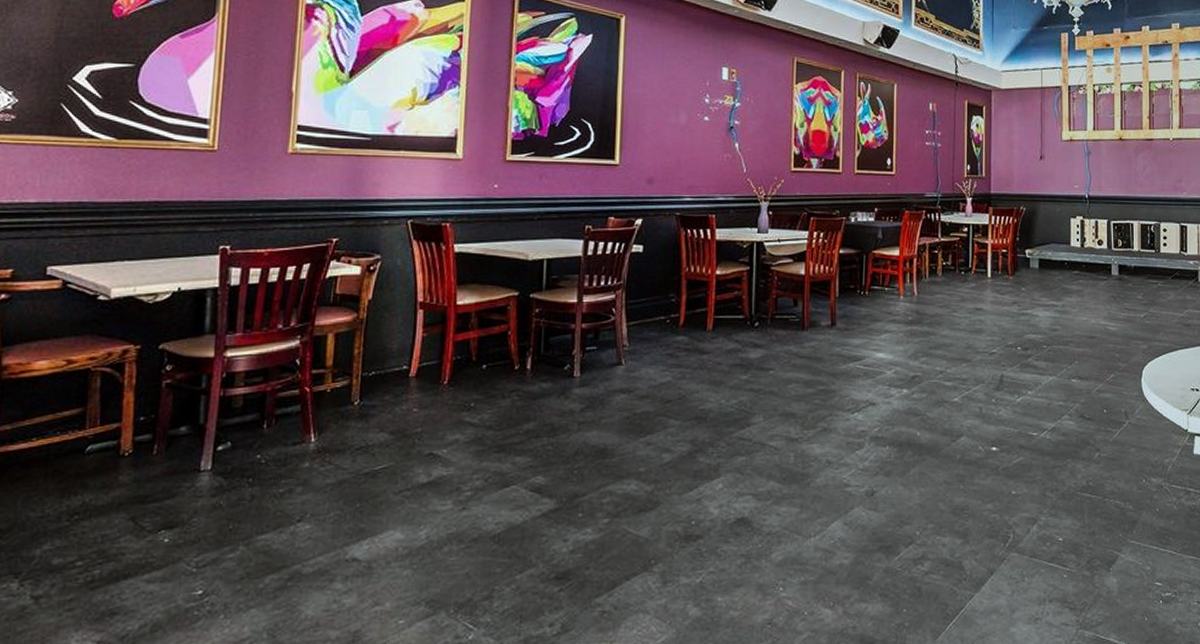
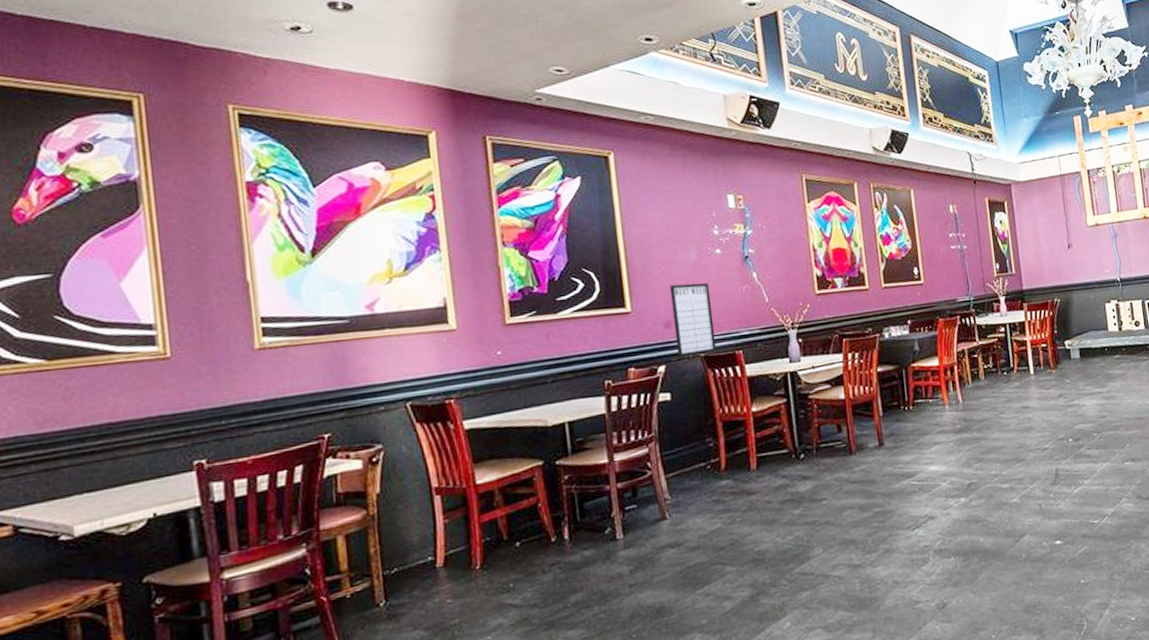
writing board: none [655,145,694,213] -> present [670,282,717,357]

